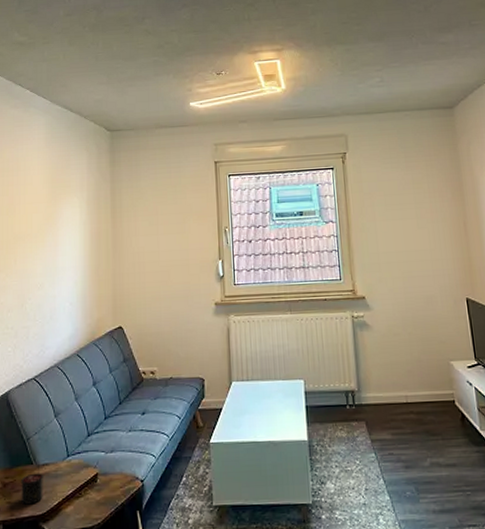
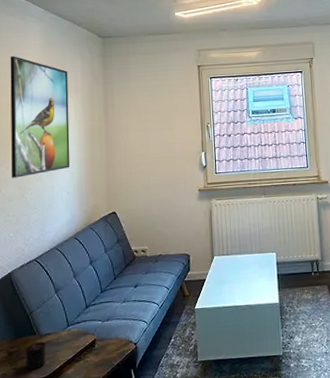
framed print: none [11,151,74,286] -> present [10,56,70,178]

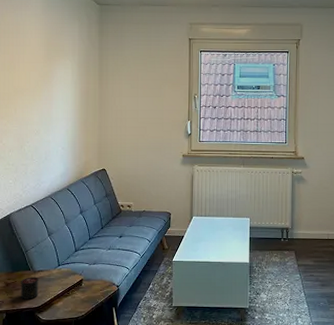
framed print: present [10,56,70,178] -> none [12,16,66,131]

